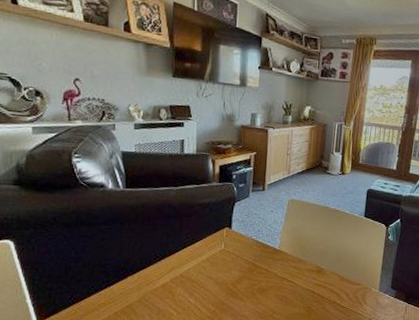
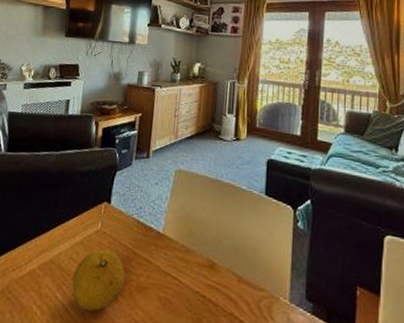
fruit: none [202,263,248,309] -> present [72,248,126,312]

